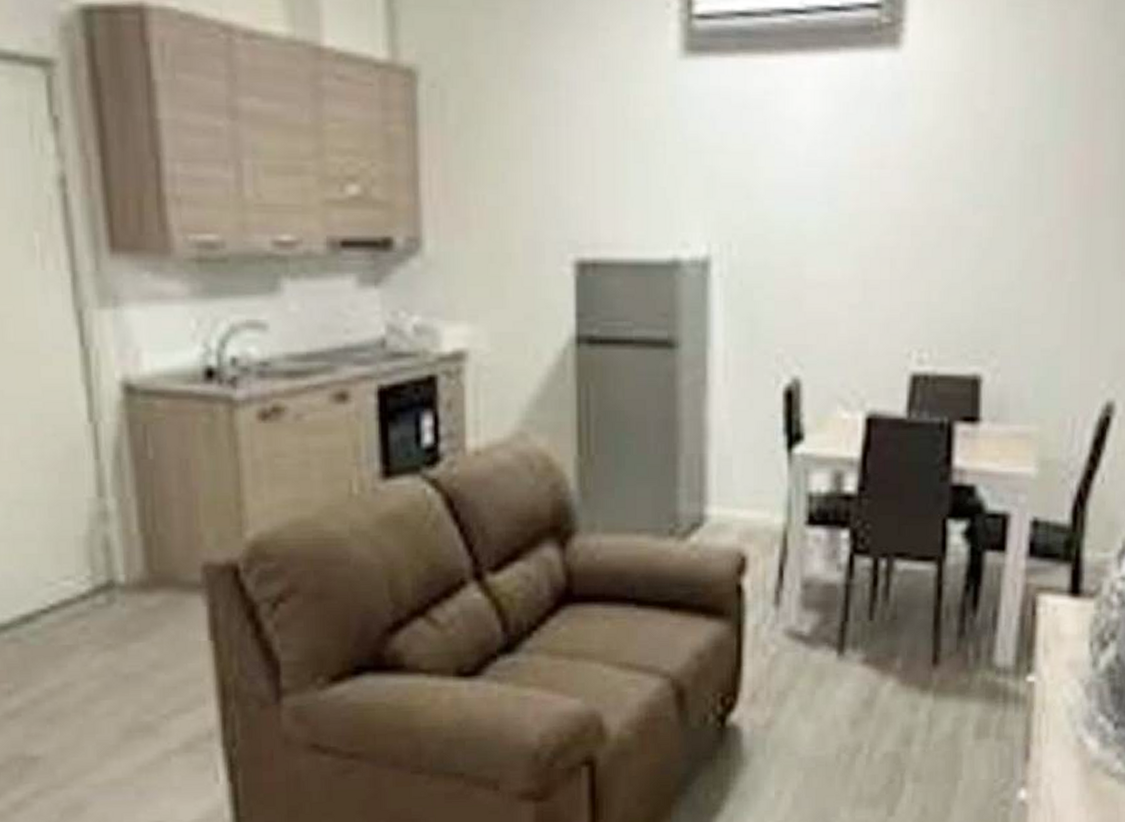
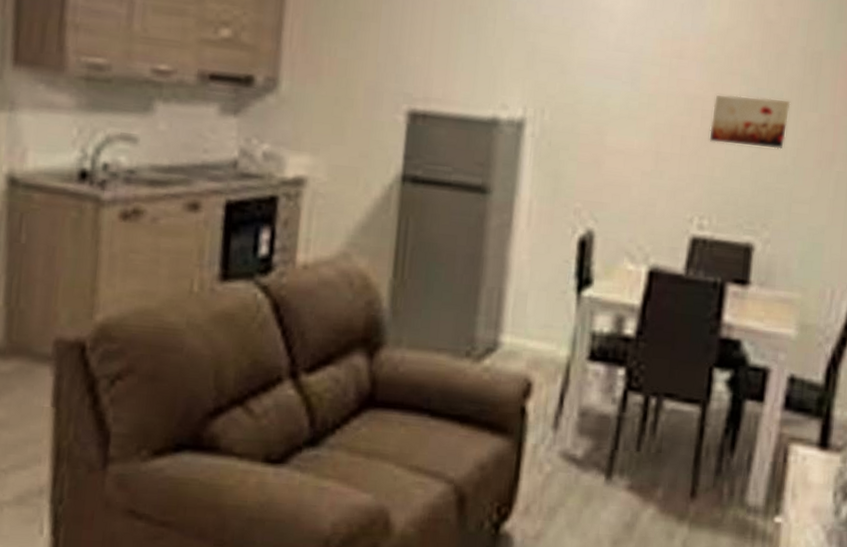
wall art: none [922,205,1012,263] -> present [709,95,791,149]

